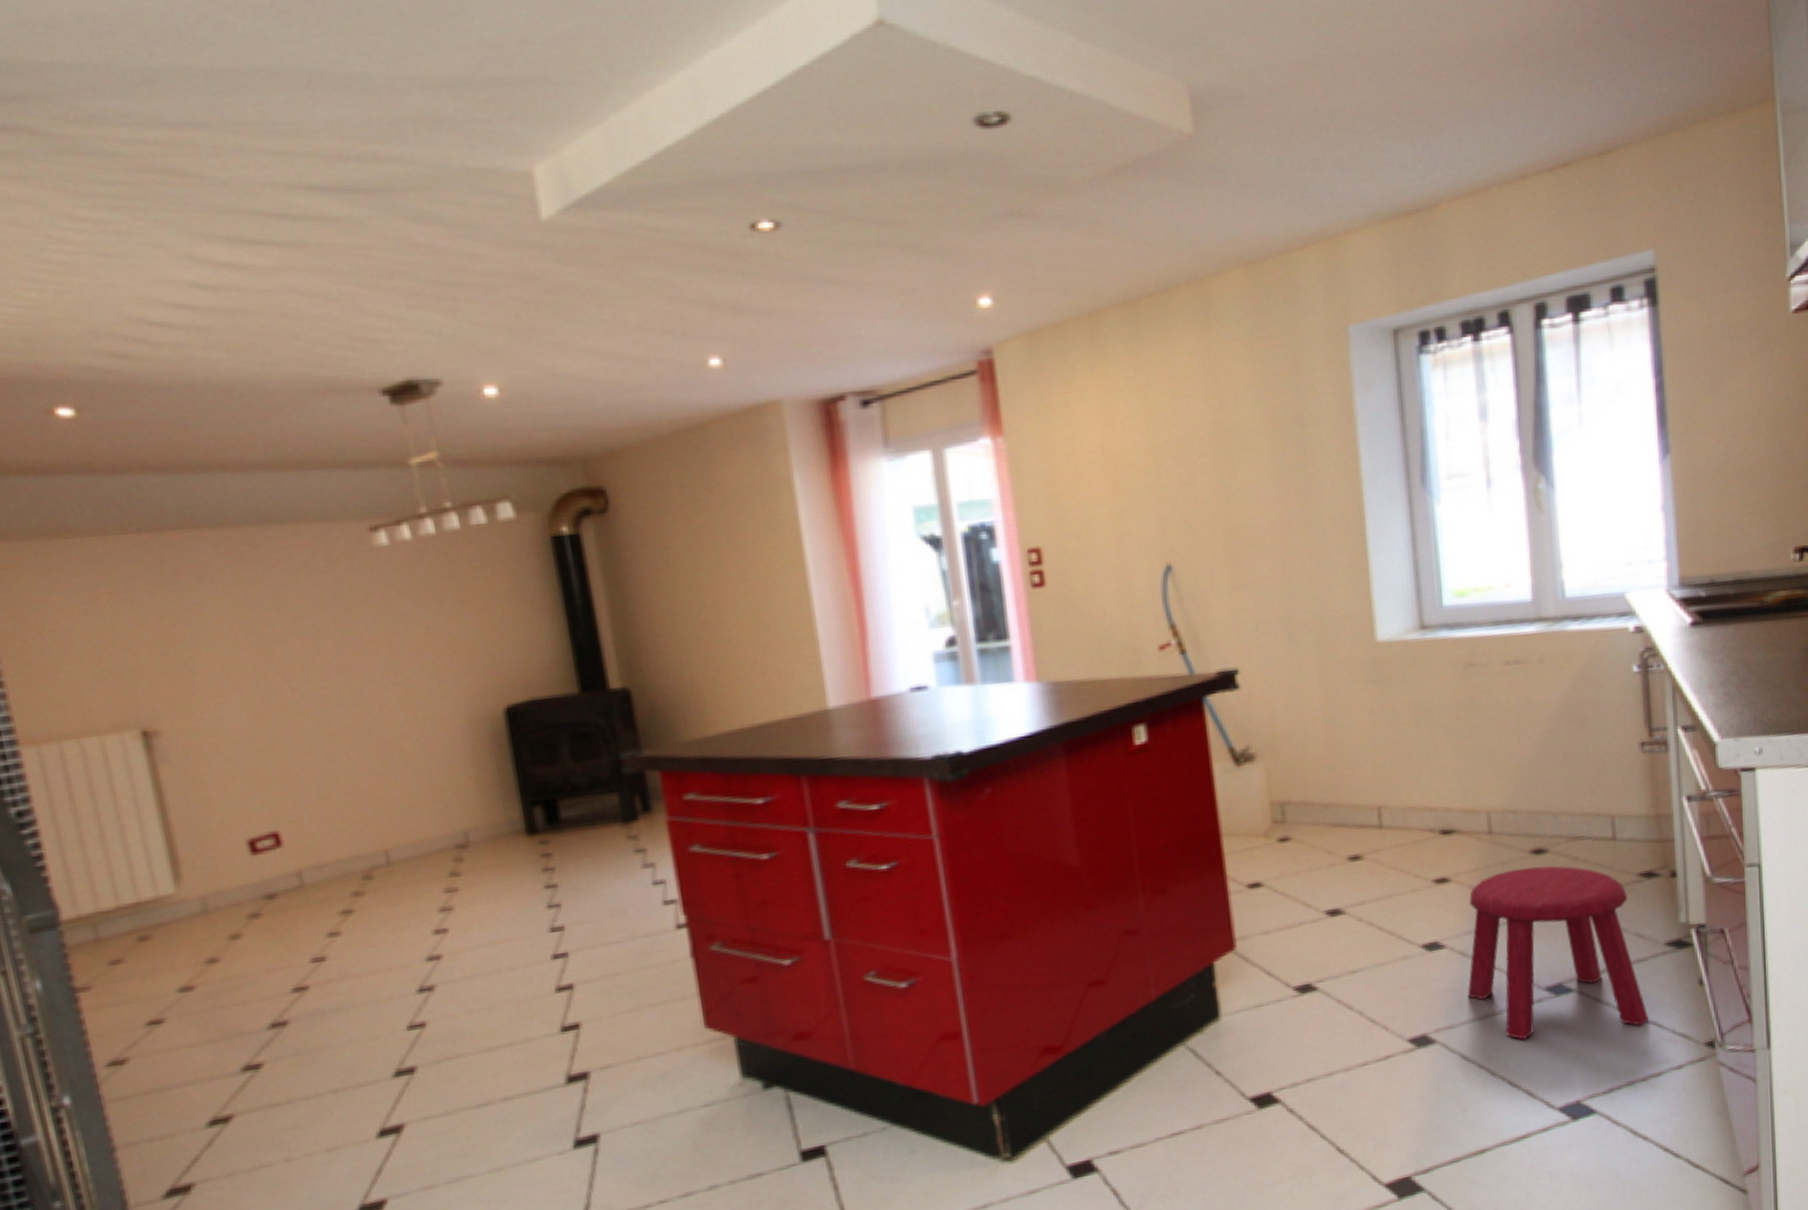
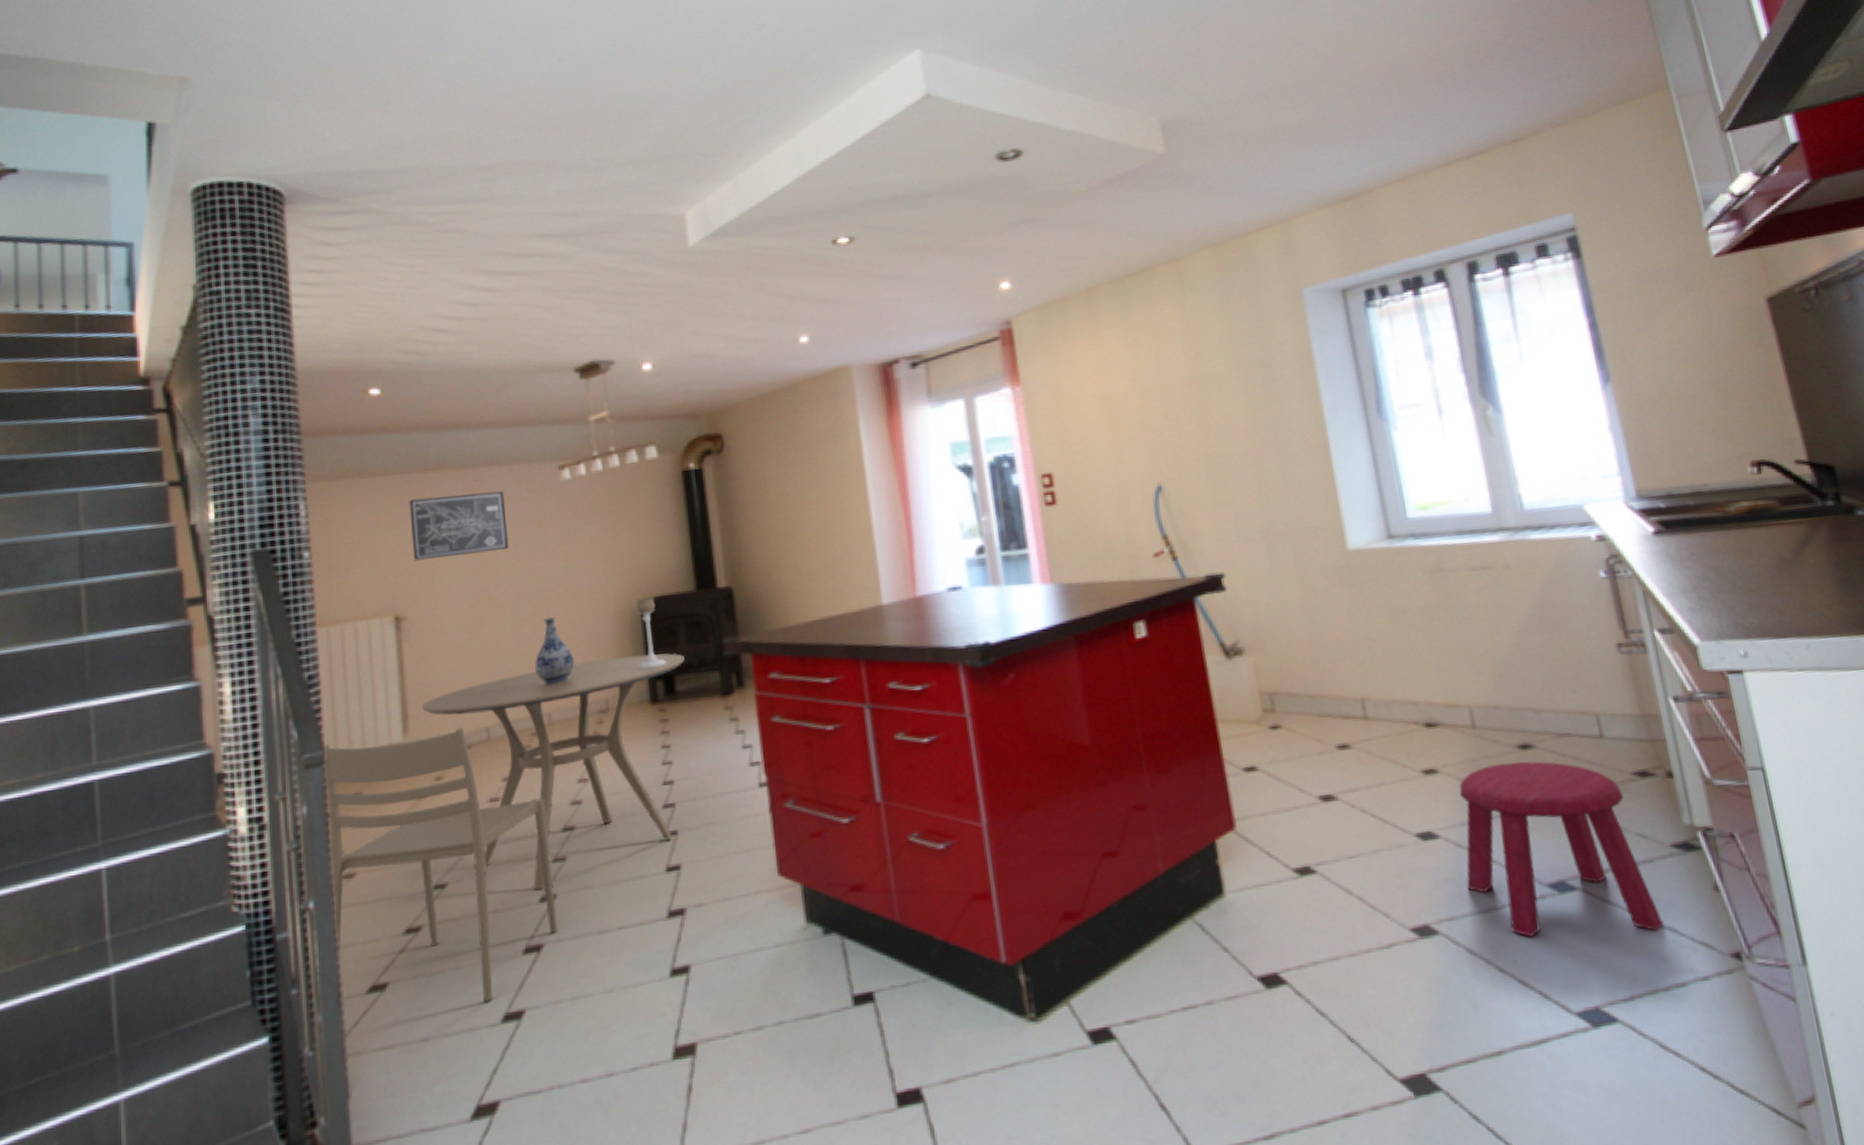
chair: none [54,872,422,1195] -> present [323,727,558,1002]
wall art: none [141,559,305,656] -> present [408,491,509,561]
dining table: none [197,771,570,1064] -> present [421,653,685,891]
vase: none [359,729,417,816] -> present [535,617,575,685]
candle holder: none [498,701,545,793] -> present [636,597,666,669]

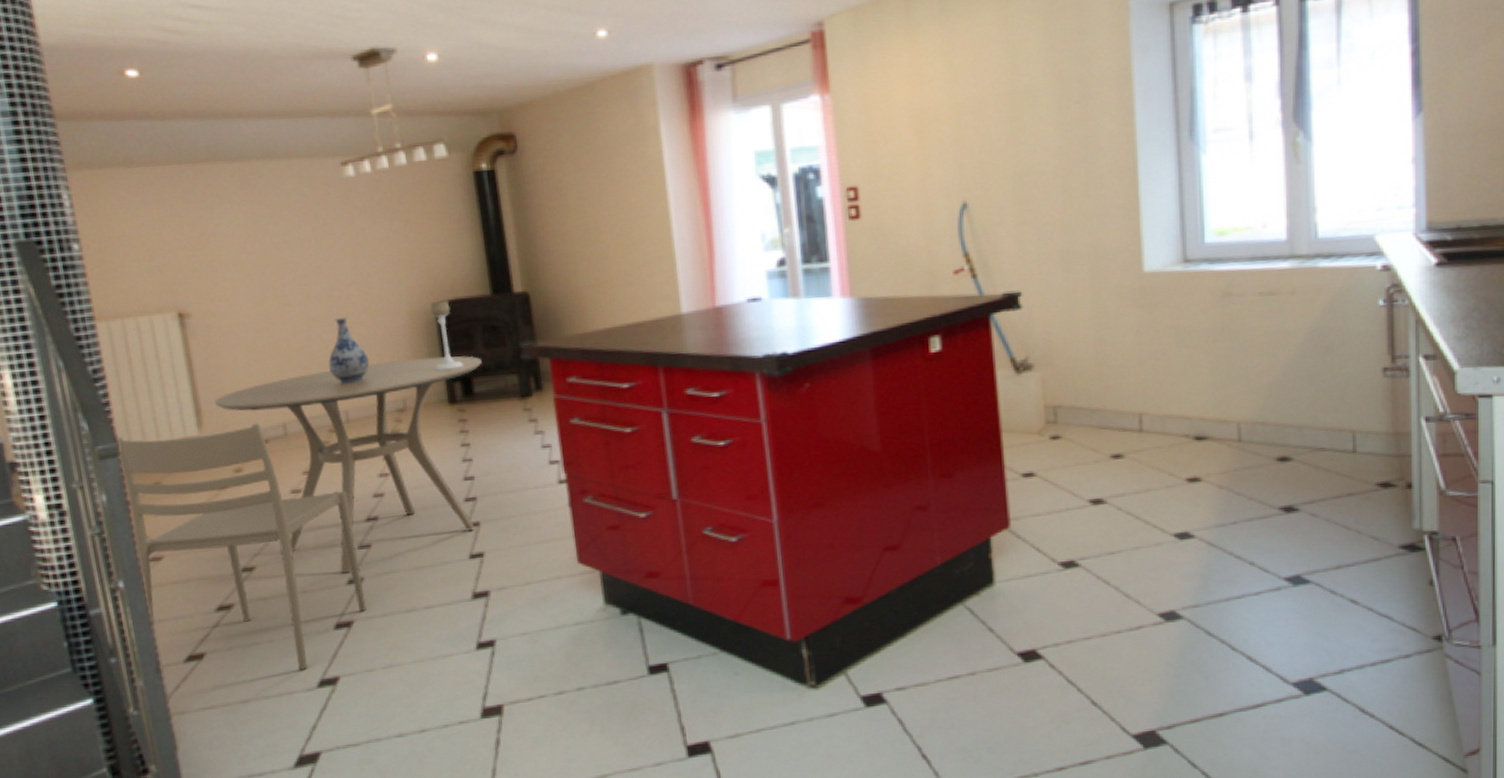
wall art: present [408,491,509,561] -> none [181,186,293,257]
stool: present [1459,761,1664,937] -> none [1213,472,1380,622]

